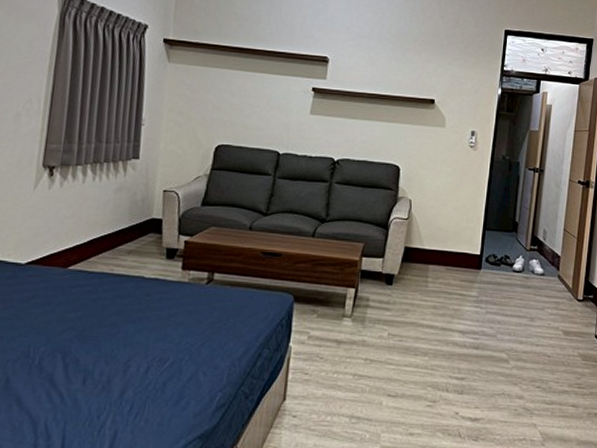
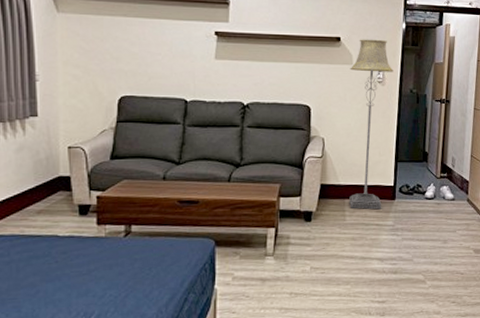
floor lamp: none [433,102,487,279] -> present [349,39,394,210]

